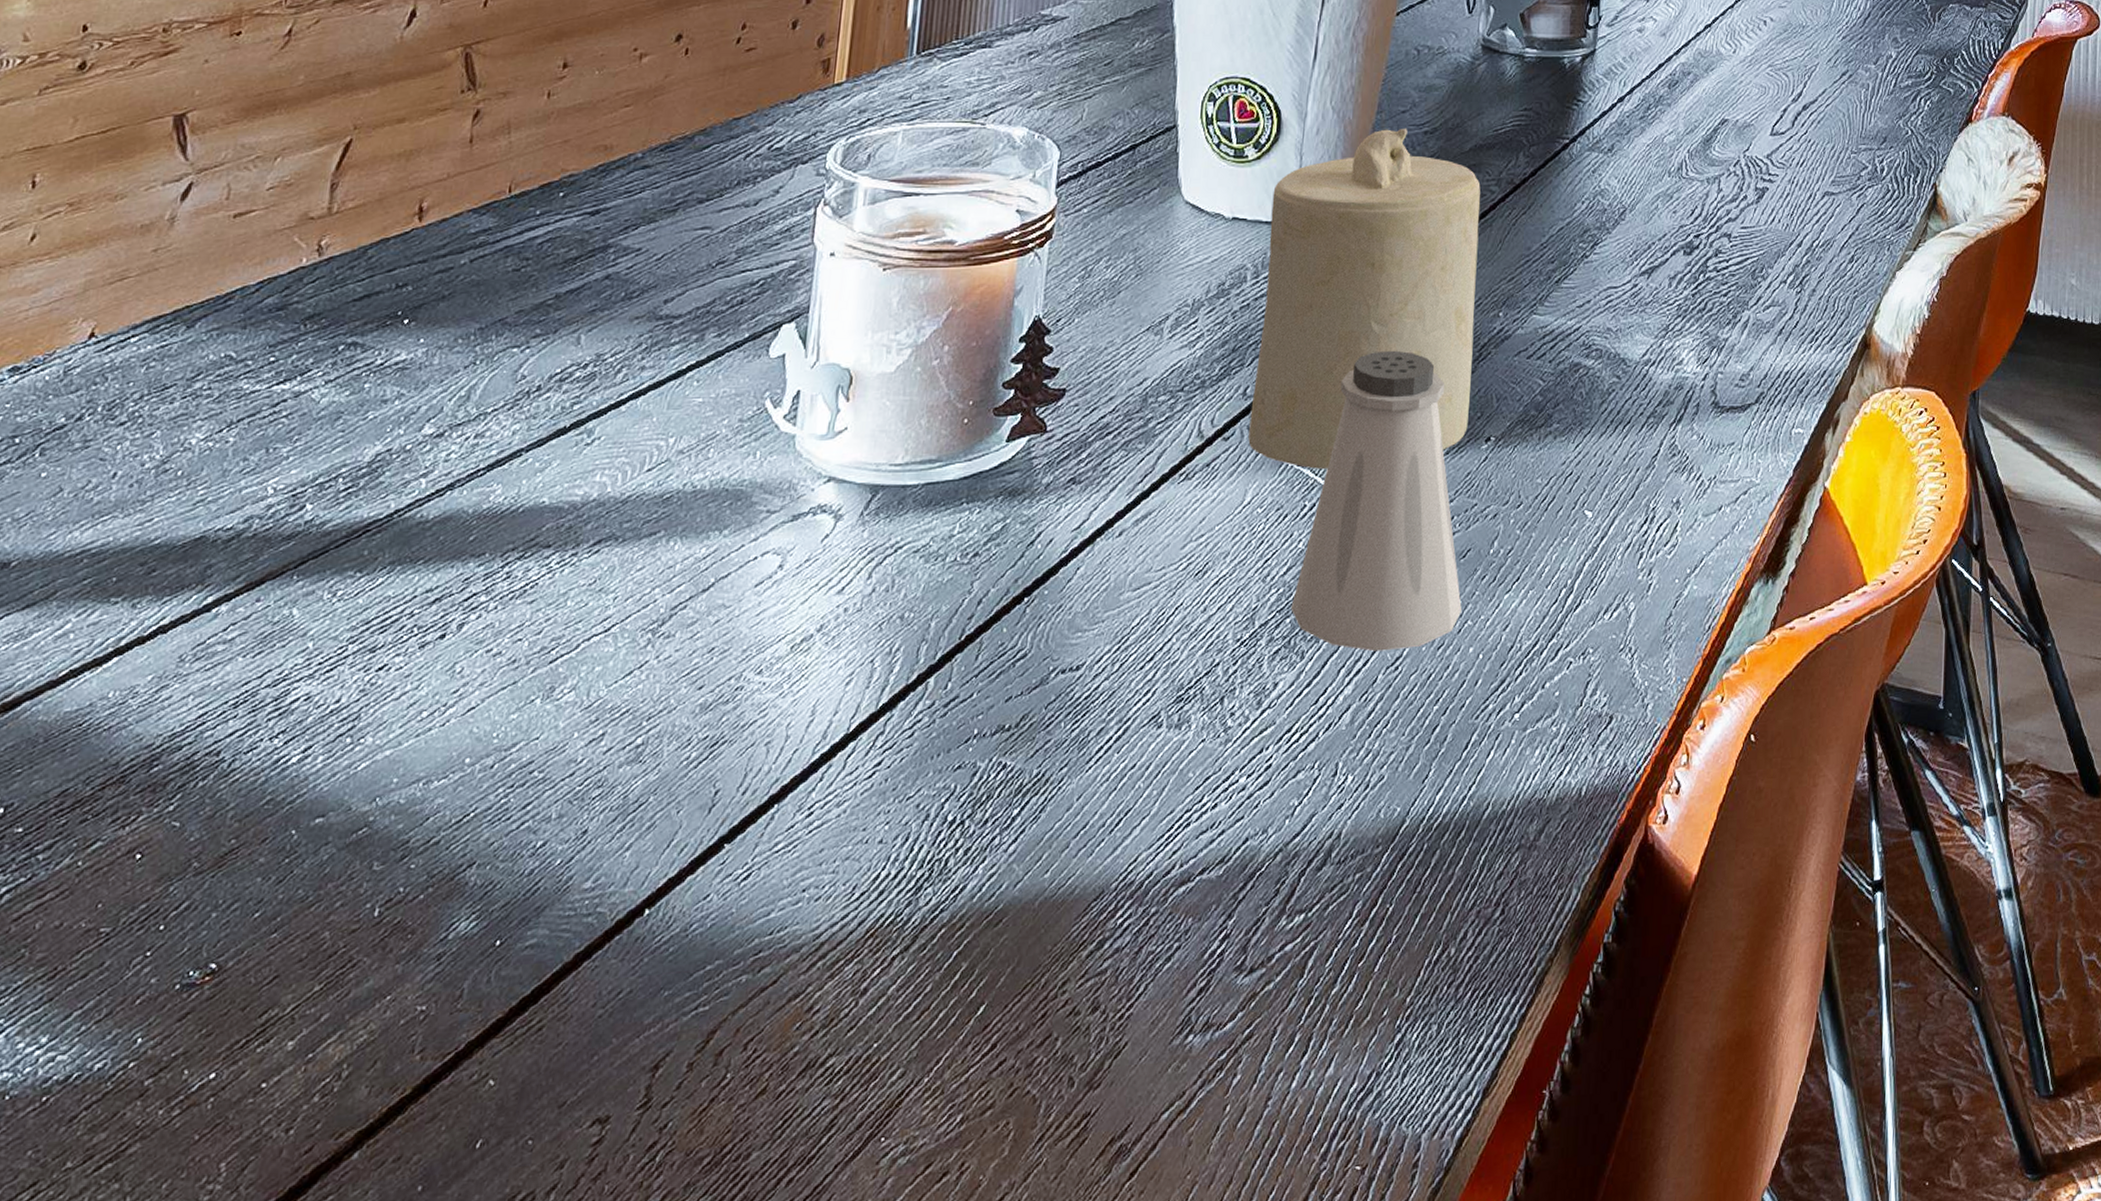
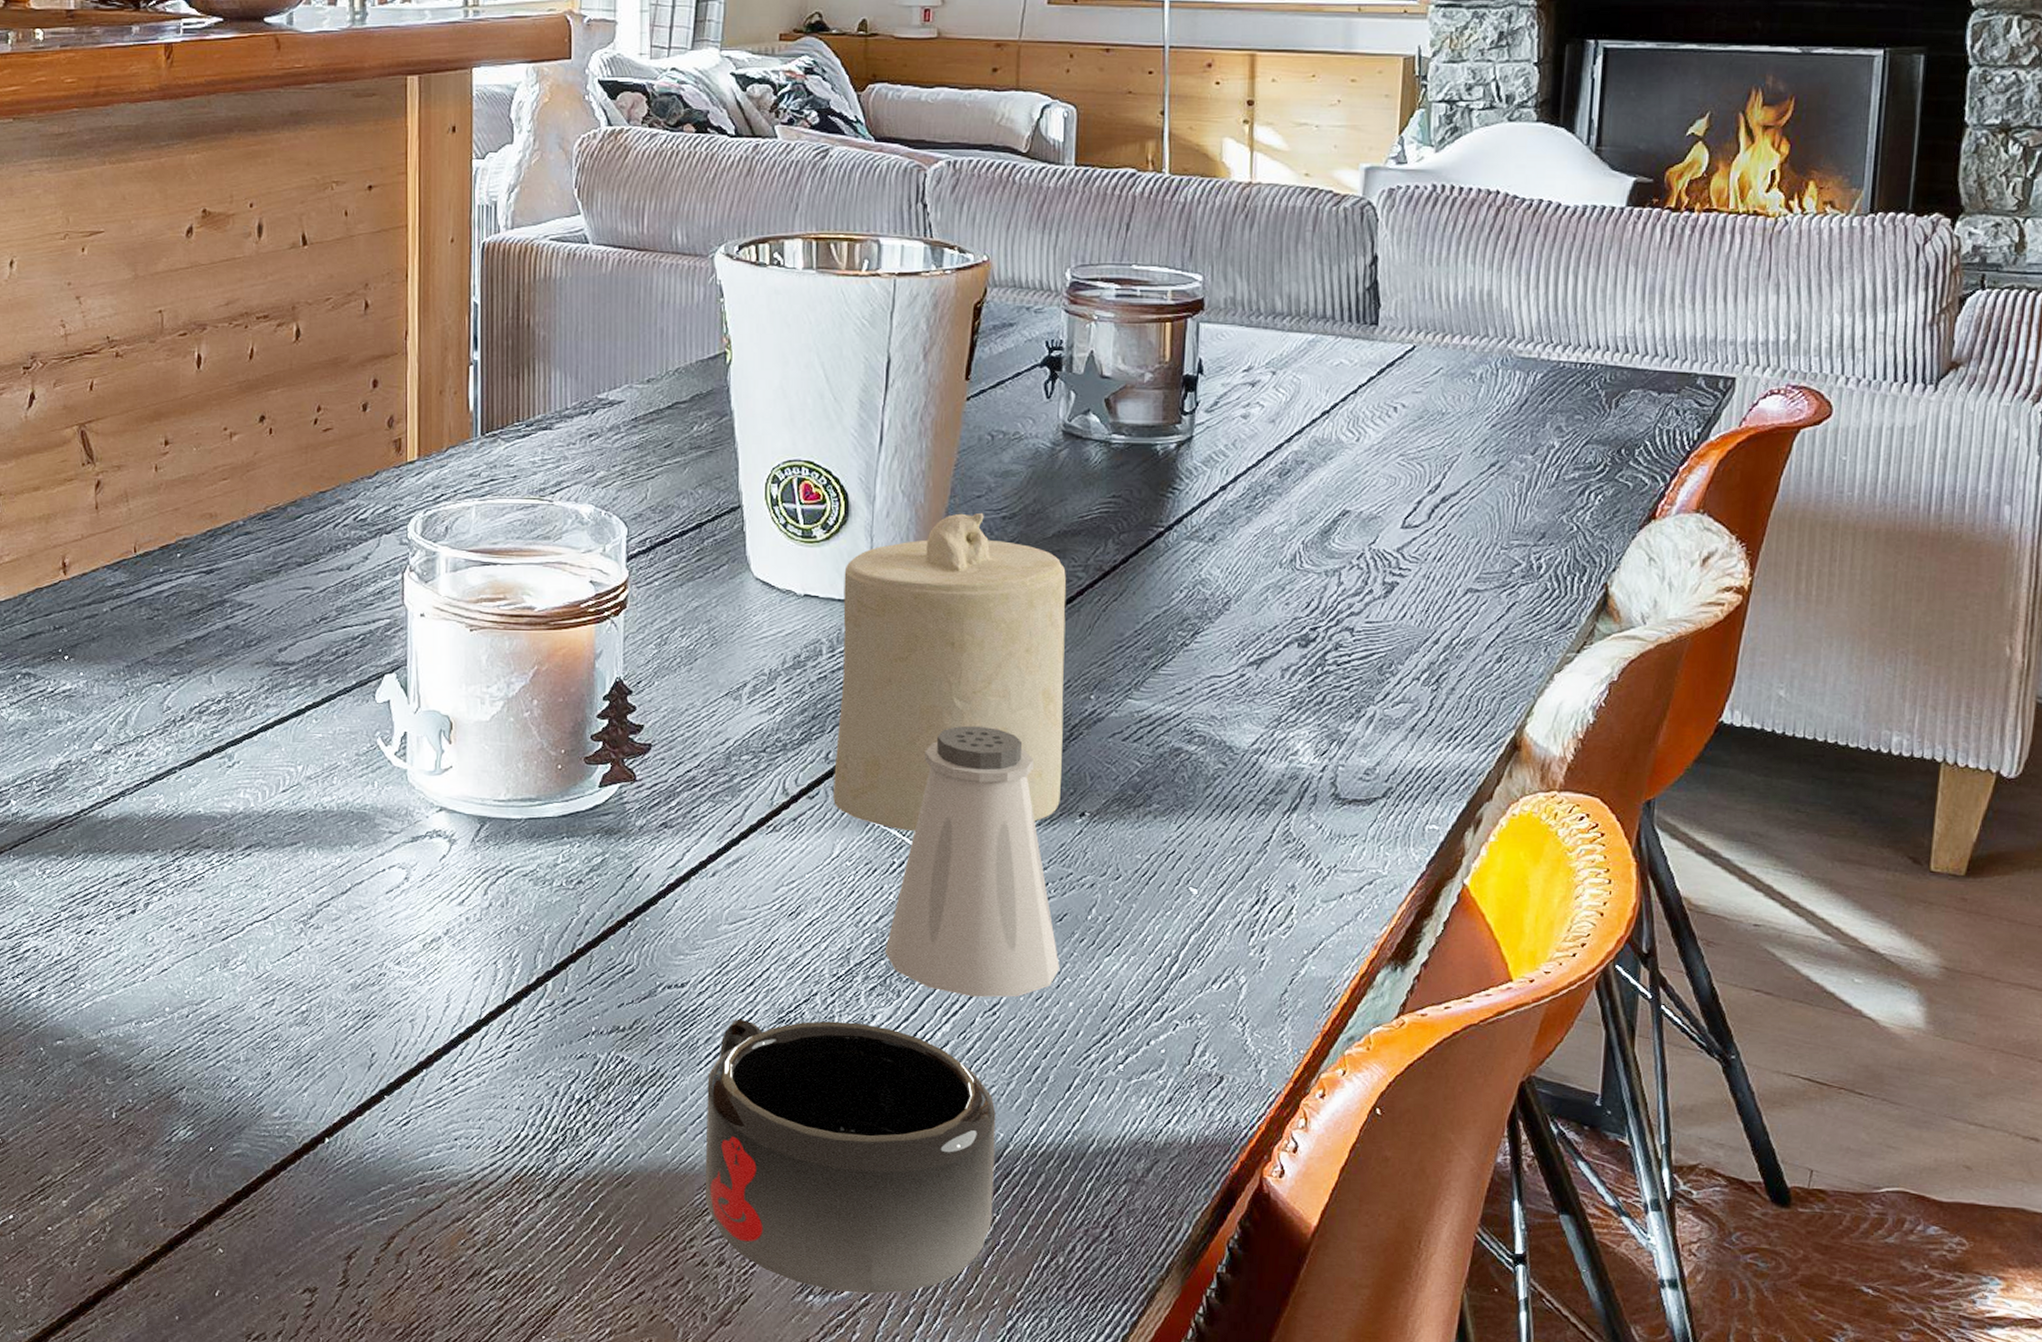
mug: none [1083,693,1394,1026] -> present [705,1018,996,1294]

